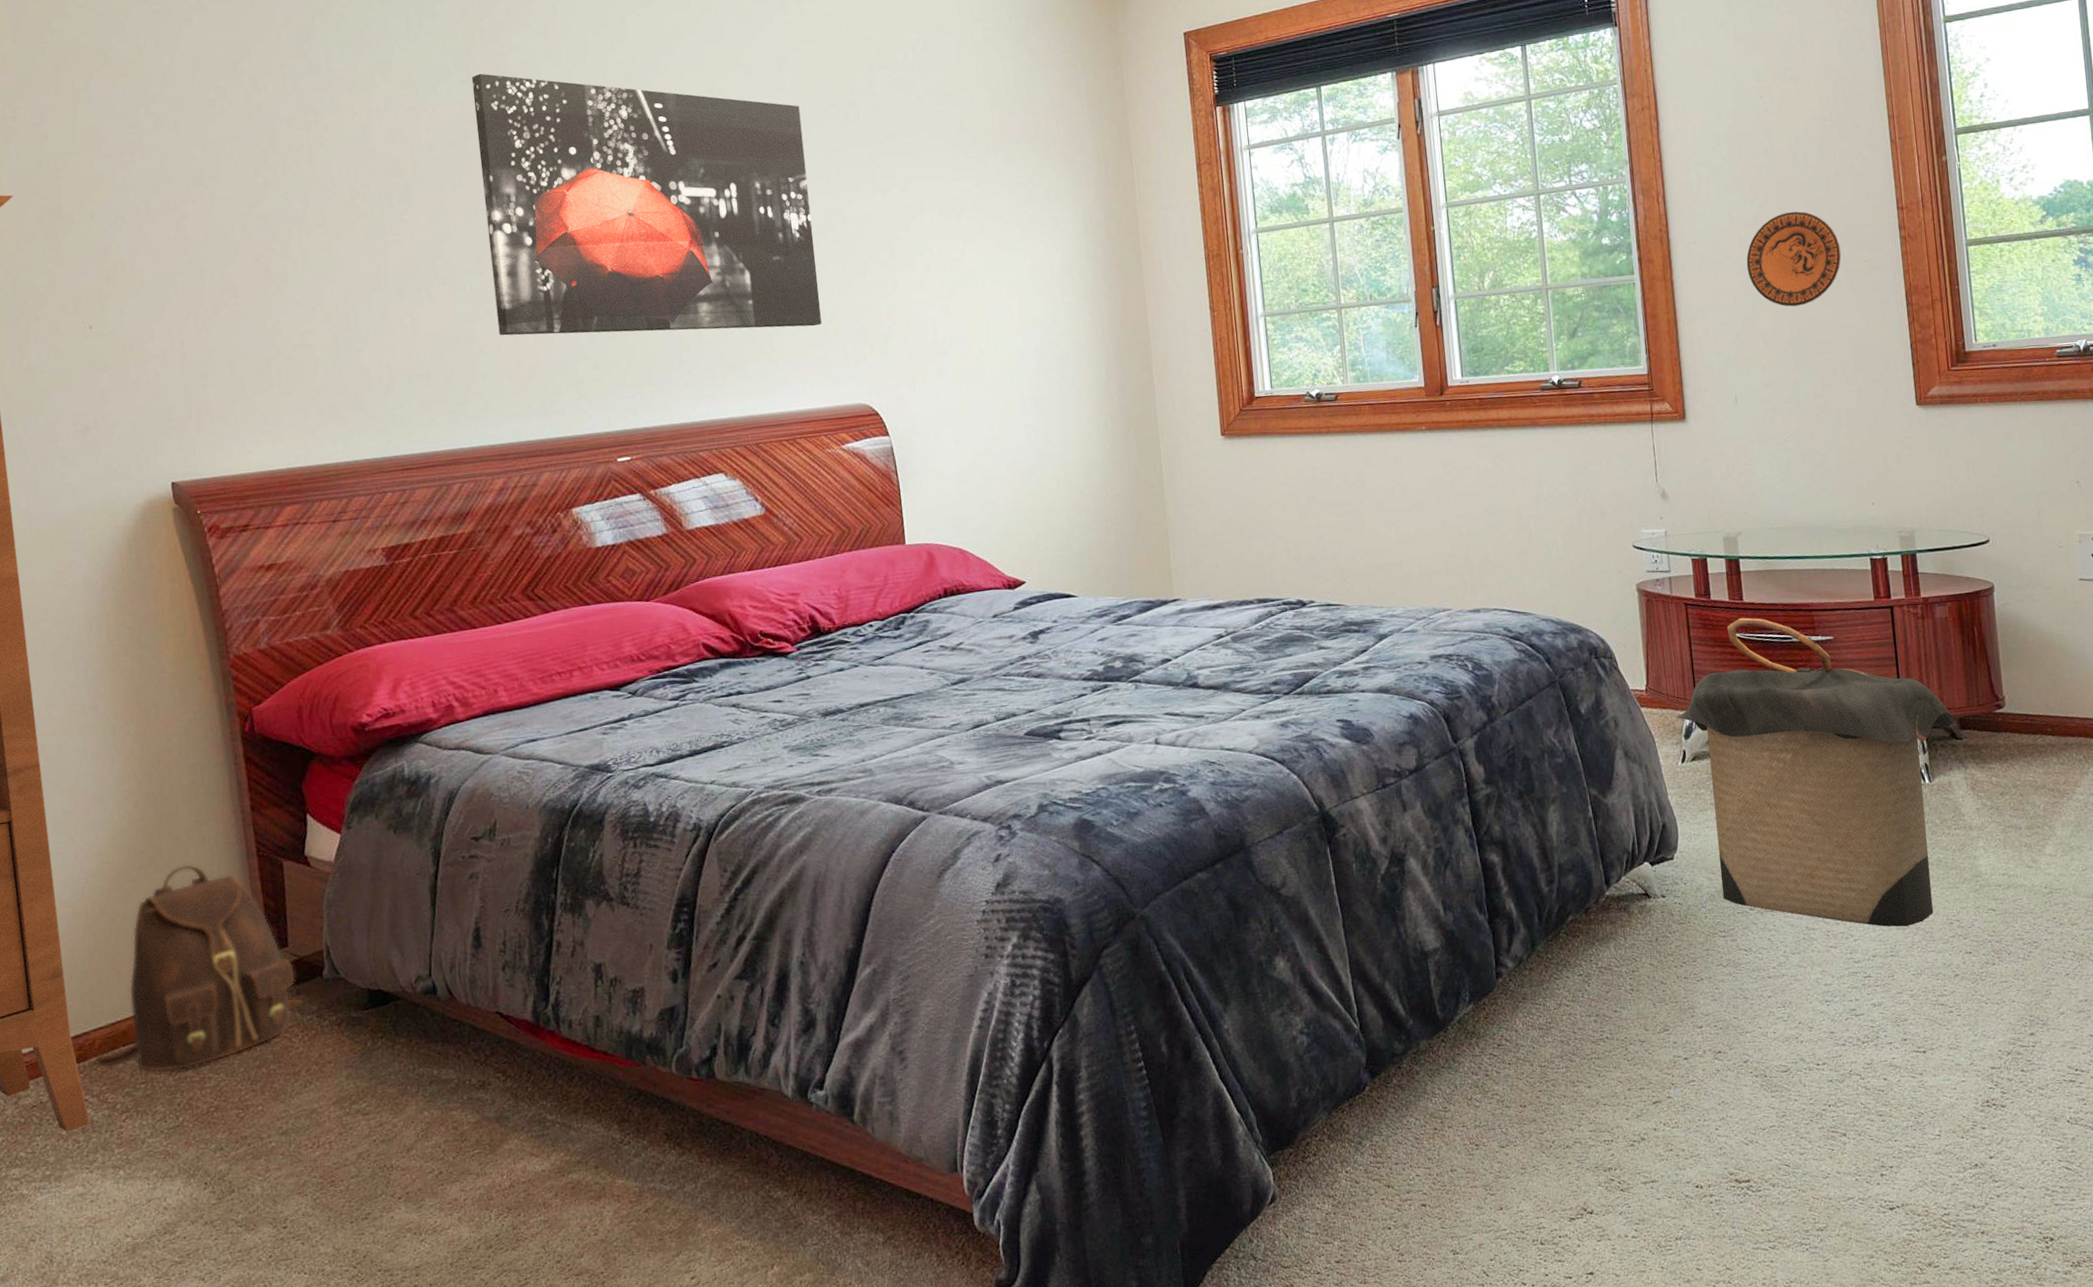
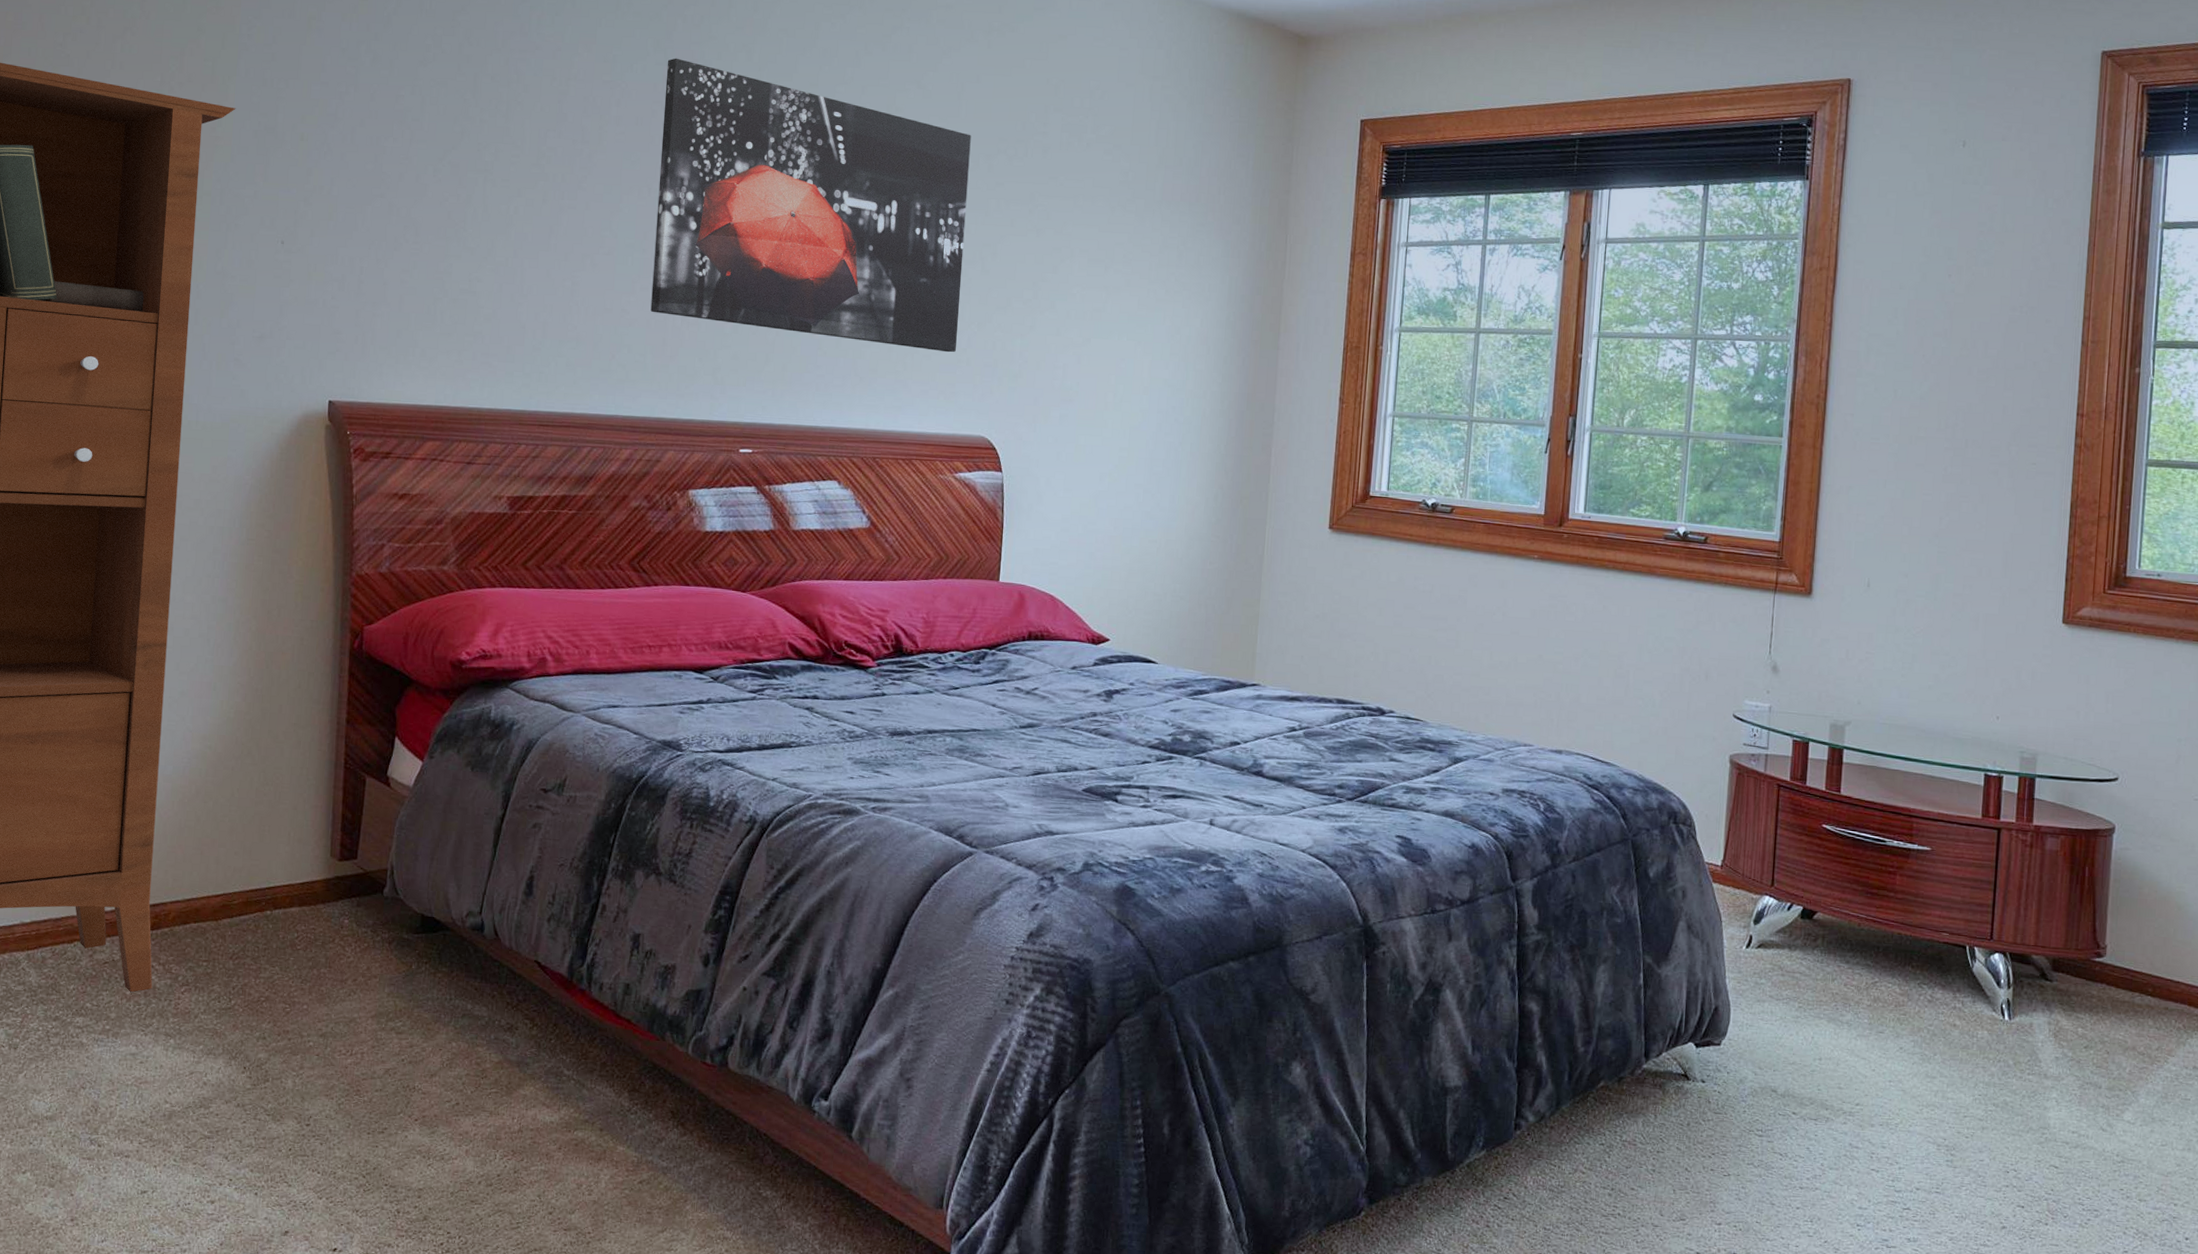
backpack: present [94,863,302,1073] -> none [166,762,360,956]
laundry hamper: present [1677,617,1958,927] -> none [1749,810,2051,1165]
decorative plate: present [1746,211,1842,307] -> none [1903,399,2008,499]

